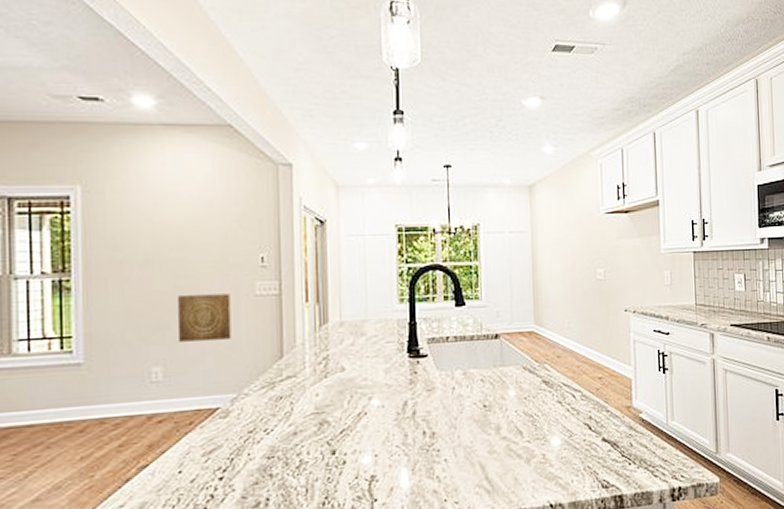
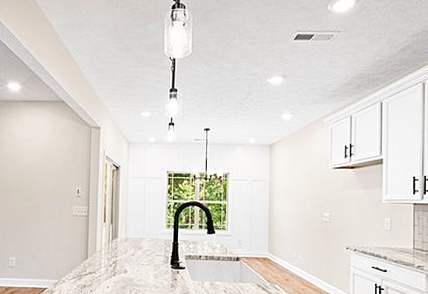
wall art: present [177,293,231,342] -> none [25,212,57,243]

